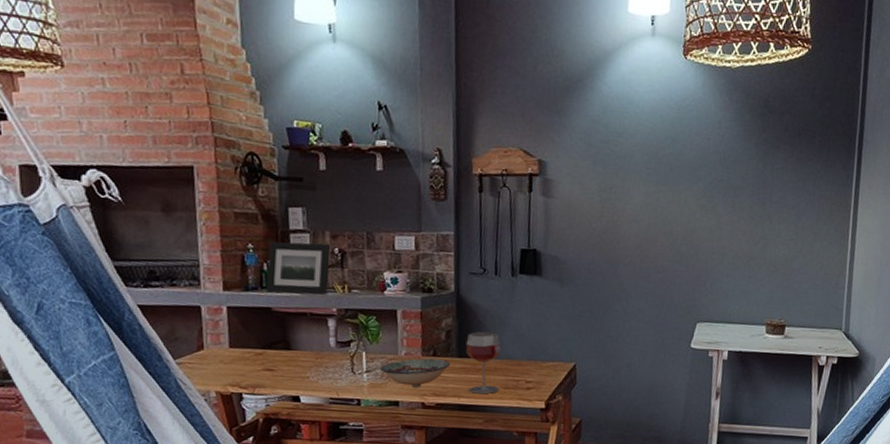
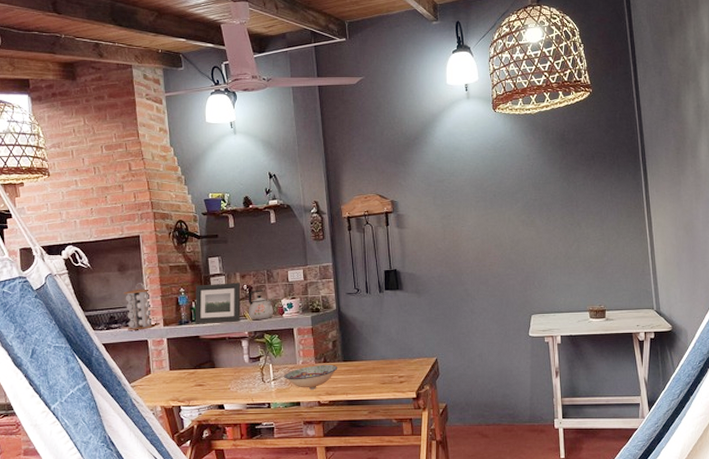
spice rack: none [169,230,219,293] -> present [124,283,161,330]
kettle: none [338,256,373,296] -> present [248,290,274,321]
wineglass: present [465,331,501,395] -> none [348,339,378,390]

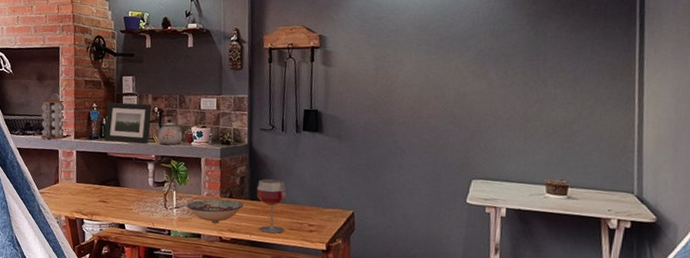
wineglass: none [348,339,378,390] -> present [256,178,287,234]

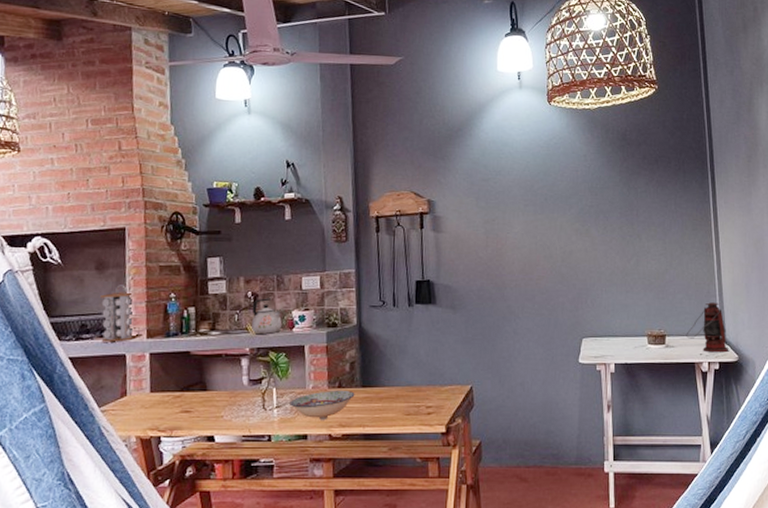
picture frame: present [105,102,152,144] -> none [186,288,245,337]
wineglass: present [256,178,287,234] -> none [368,360,402,422]
lantern: none [592,157,646,212] -> present [686,302,729,353]

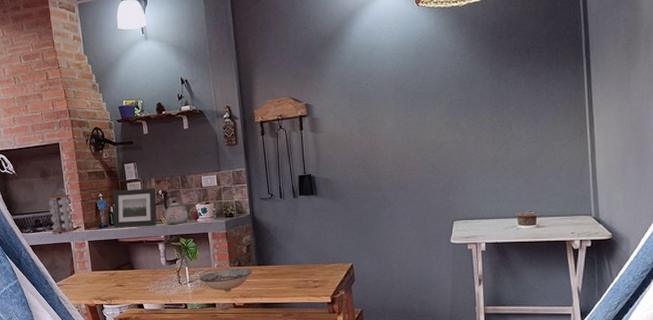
picture frame: none [186,288,245,337] -> present [113,188,157,228]
lantern: present [686,302,729,353] -> none [557,185,602,231]

